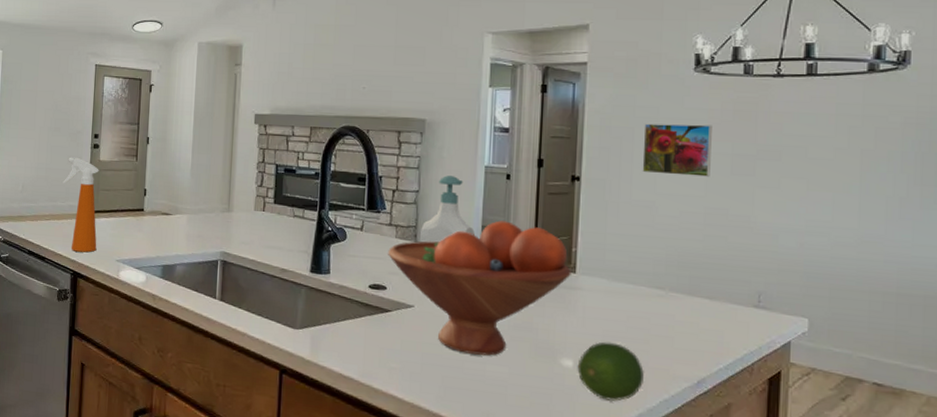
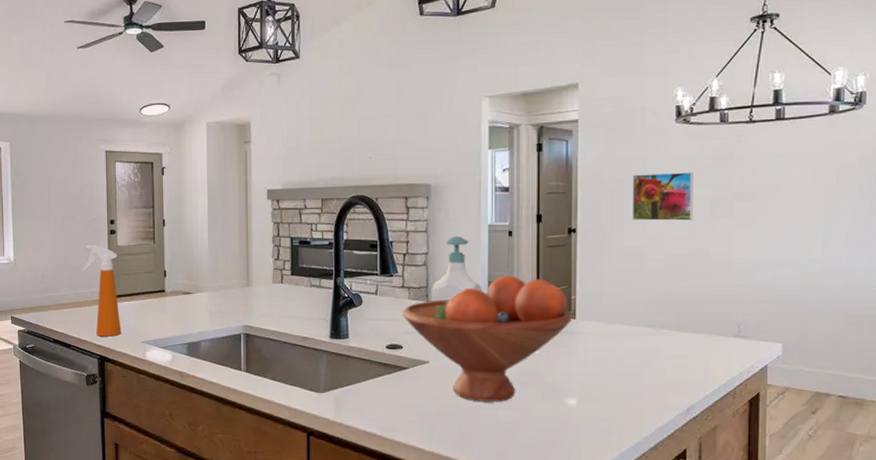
fruit: present [577,341,645,401] -> none [580,380,641,433]

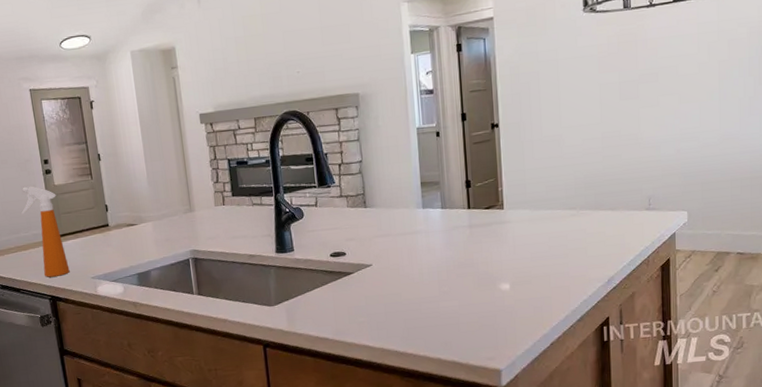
fruit bowl: present [402,275,572,402] -> none [342,174,500,297]
soap bottle: present [430,236,483,302] -> none [367,142,417,208]
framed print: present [632,172,693,221] -> none [546,59,604,111]

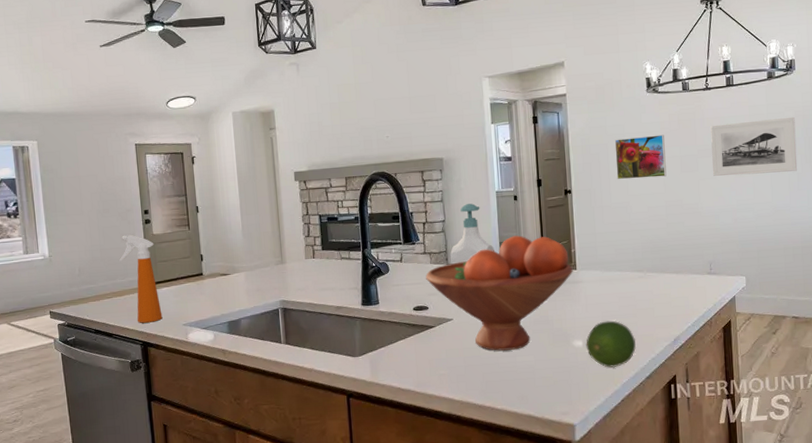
fruit bowl: none [342,174,500,297] -> present [425,235,573,351]
soap bottle: none [367,142,417,208] -> present [449,203,495,265]
fruit: none [513,262,567,311] -> present [586,320,636,368]
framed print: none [546,59,604,111] -> present [614,134,667,180]
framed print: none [654,33,750,103] -> present [710,116,798,176]

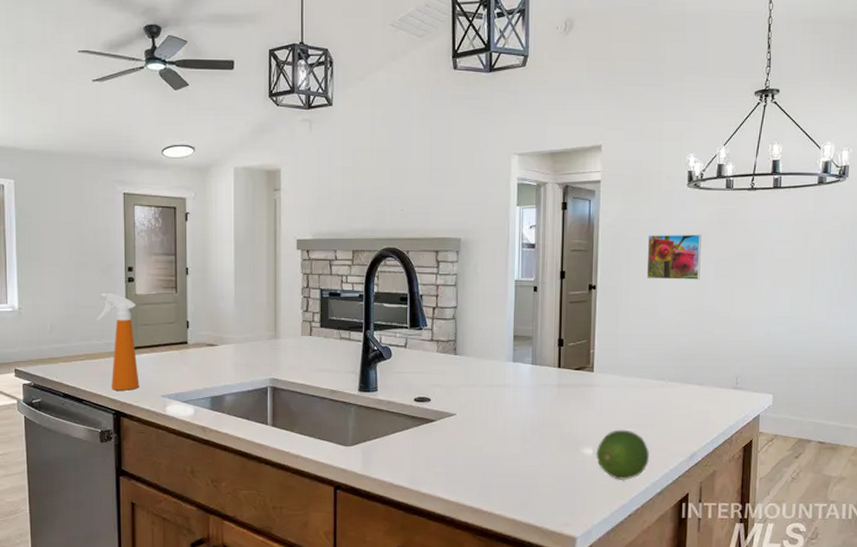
fruit bowl: present [425,235,573,351] -> none [431,330,590,452]
soap bottle: present [449,203,495,265] -> none [458,291,509,355]
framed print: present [710,116,798,176] -> none [750,227,843,287]

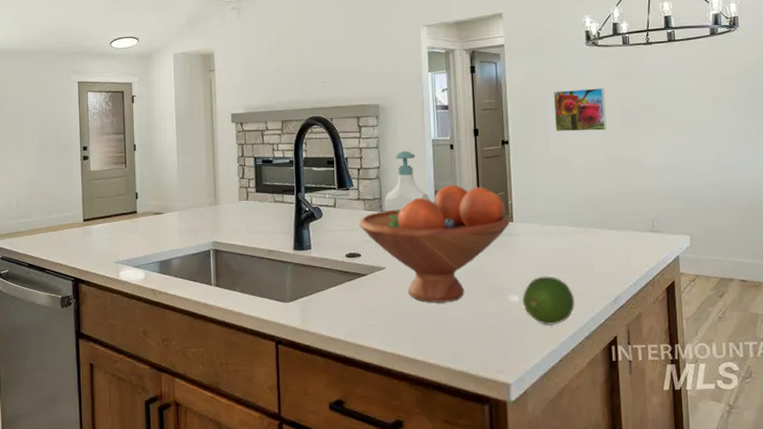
spray bottle: present [95,292,139,391] -> none [55,170,95,259]
fruit bowl: none [431,330,590,452] -> present [359,185,510,303]
soap bottle: none [458,291,509,355] -> present [384,151,430,212]

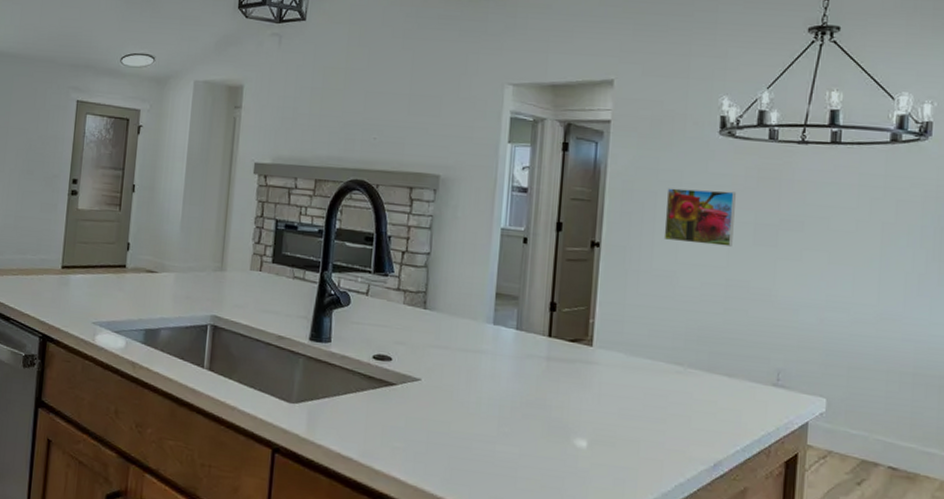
fruit bowl: present [359,185,510,303] -> none [395,288,588,435]
soap bottle: present [384,151,430,212] -> none [428,237,489,311]
fruit: present [522,276,575,325] -> none [591,420,661,485]

